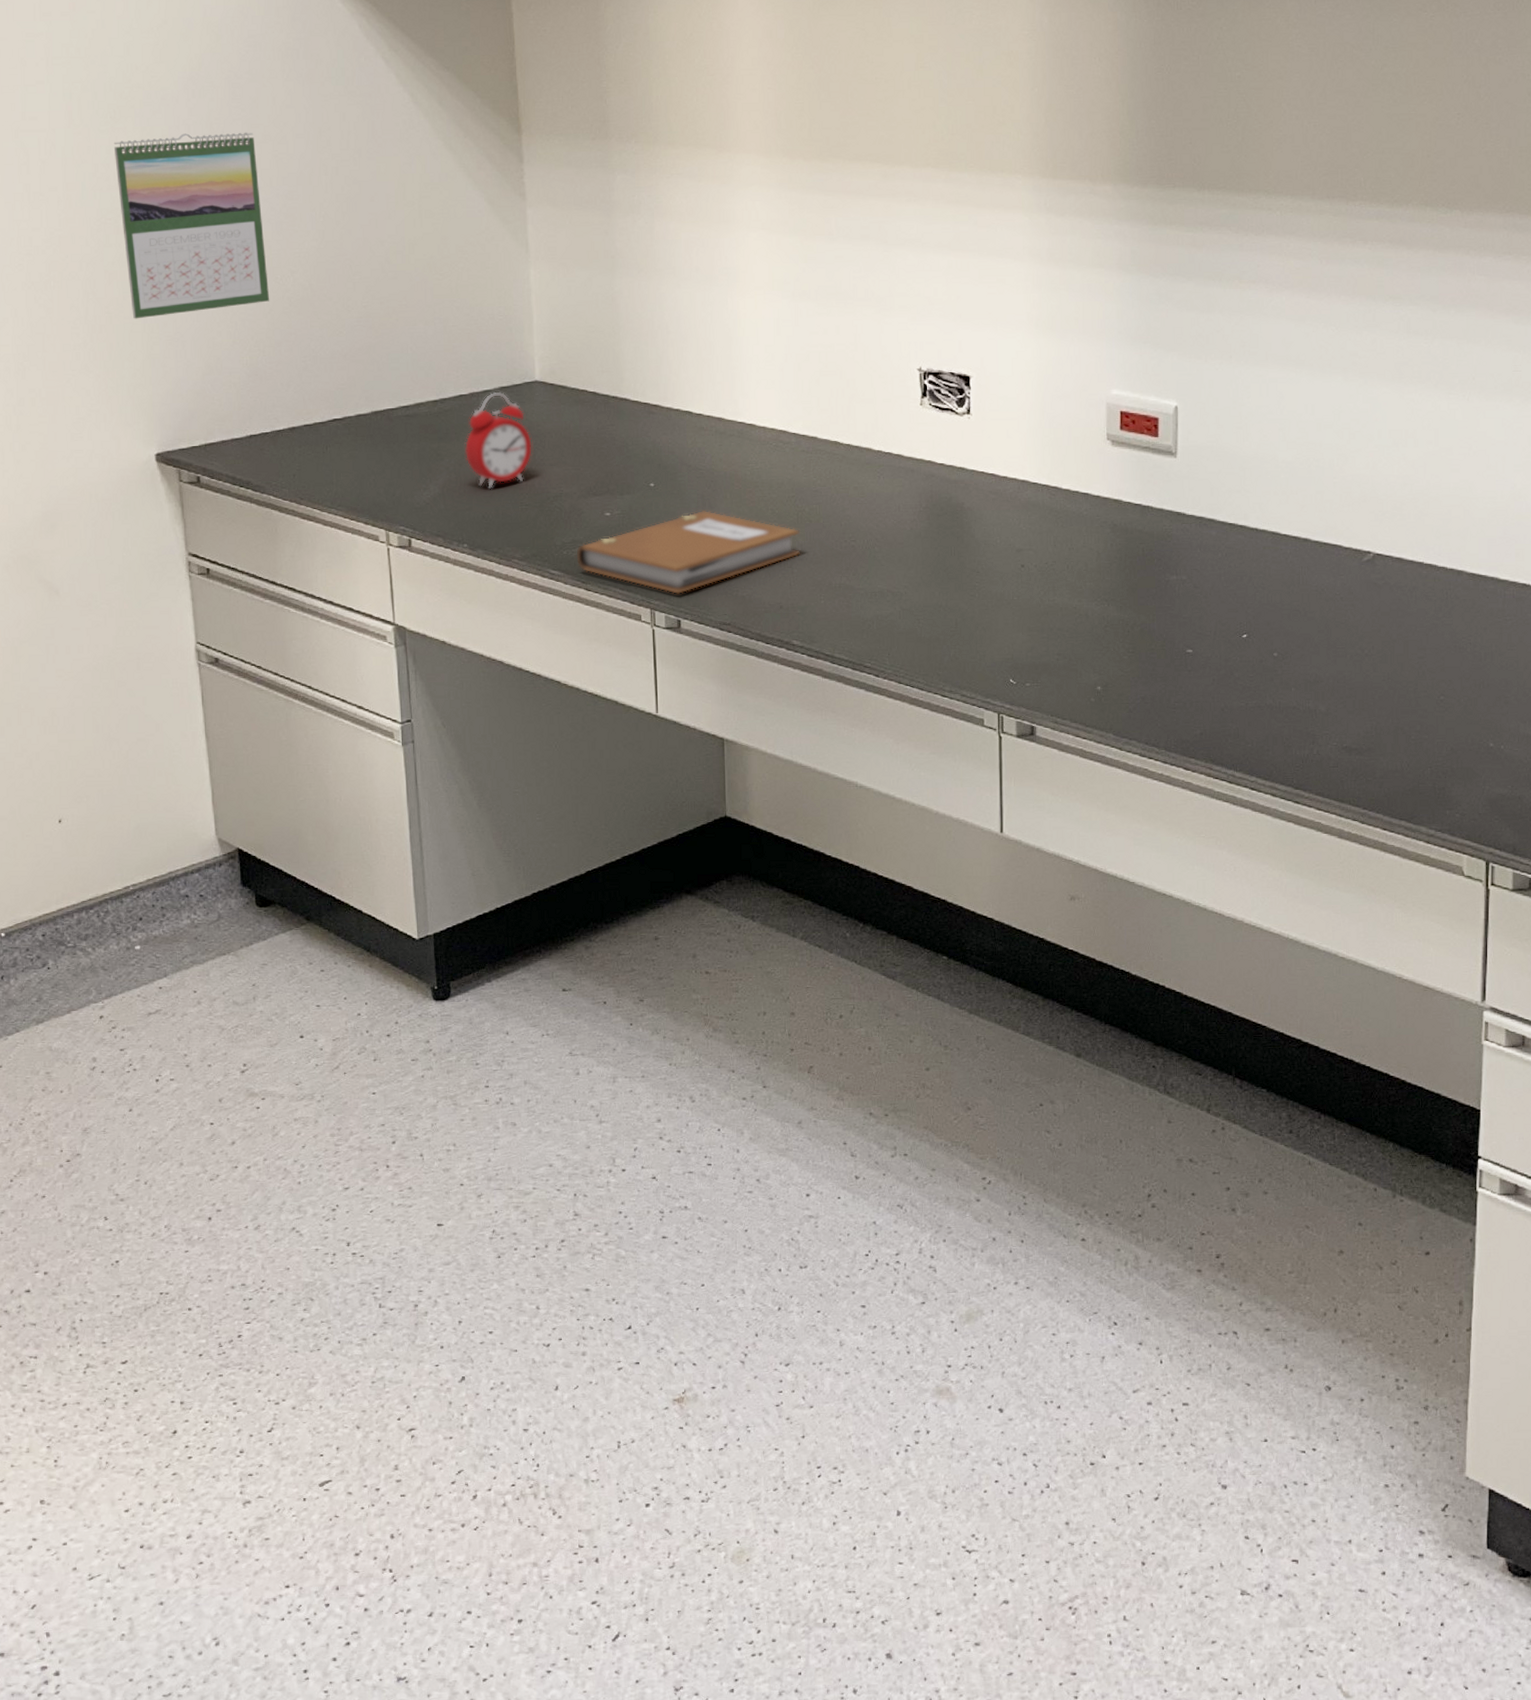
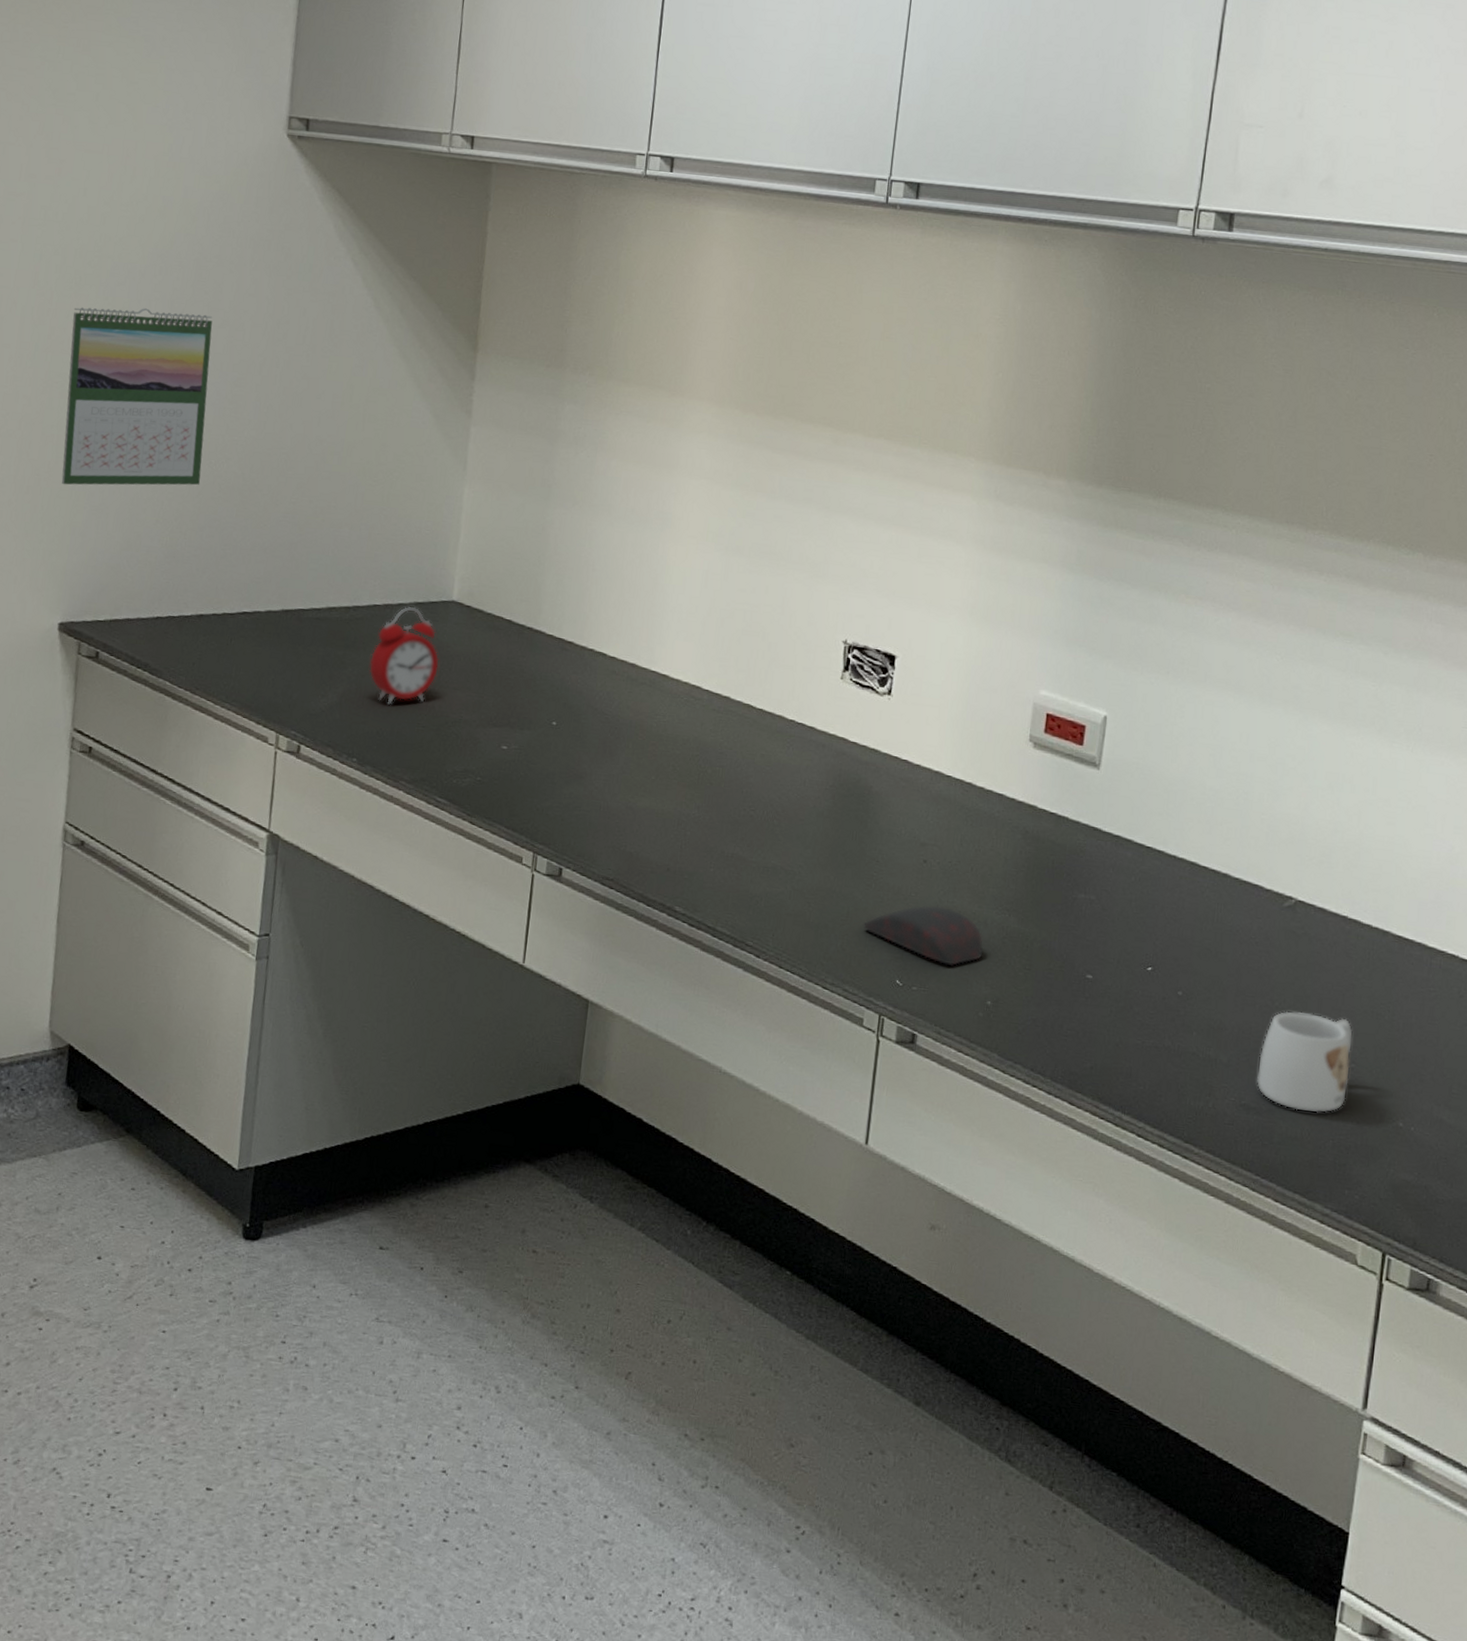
notebook: present [576,511,801,594] -> none [465,757,699,841]
computer mouse: none [971,605,1088,660] -> present [862,905,984,966]
mug: none [1354,656,1440,746] -> present [1256,1011,1353,1113]

